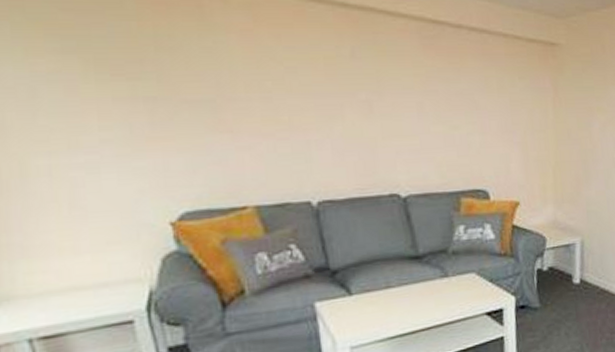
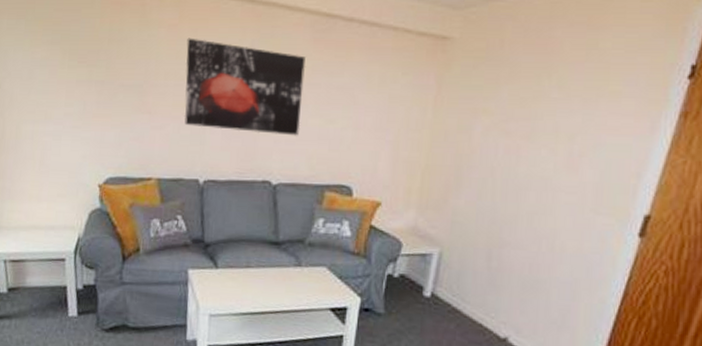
wall art: none [268,44,424,145] -> present [184,38,306,136]

